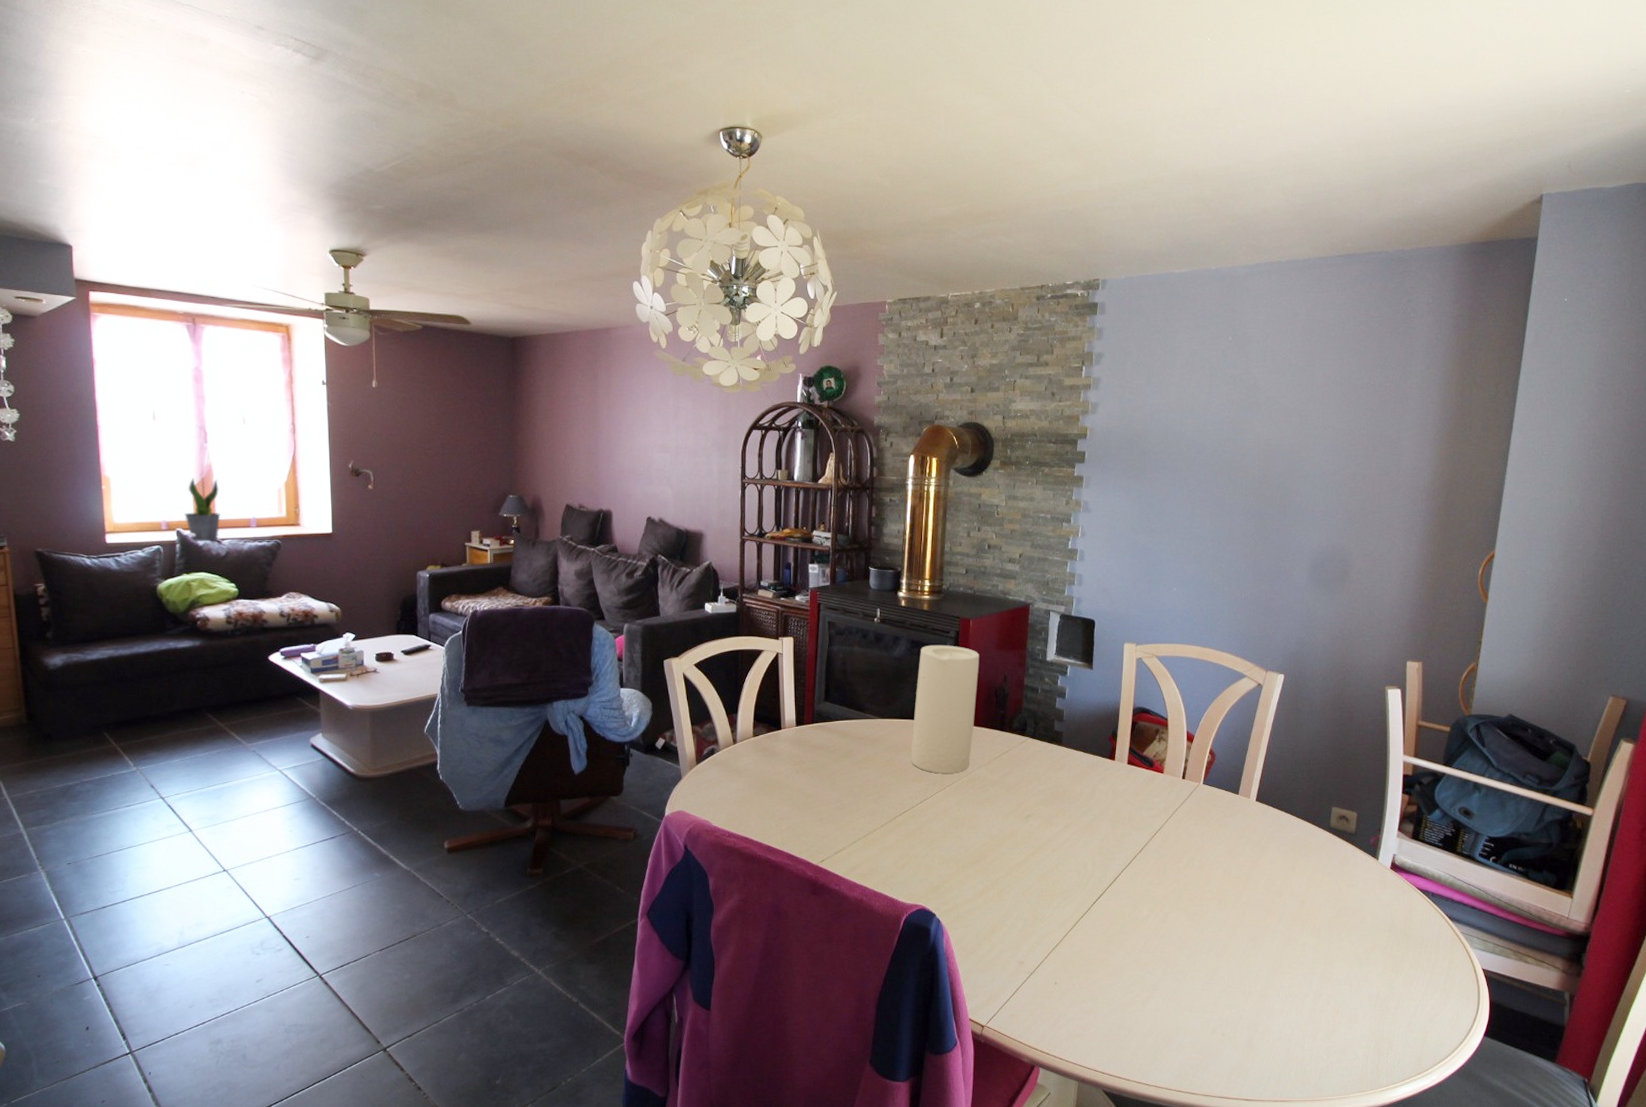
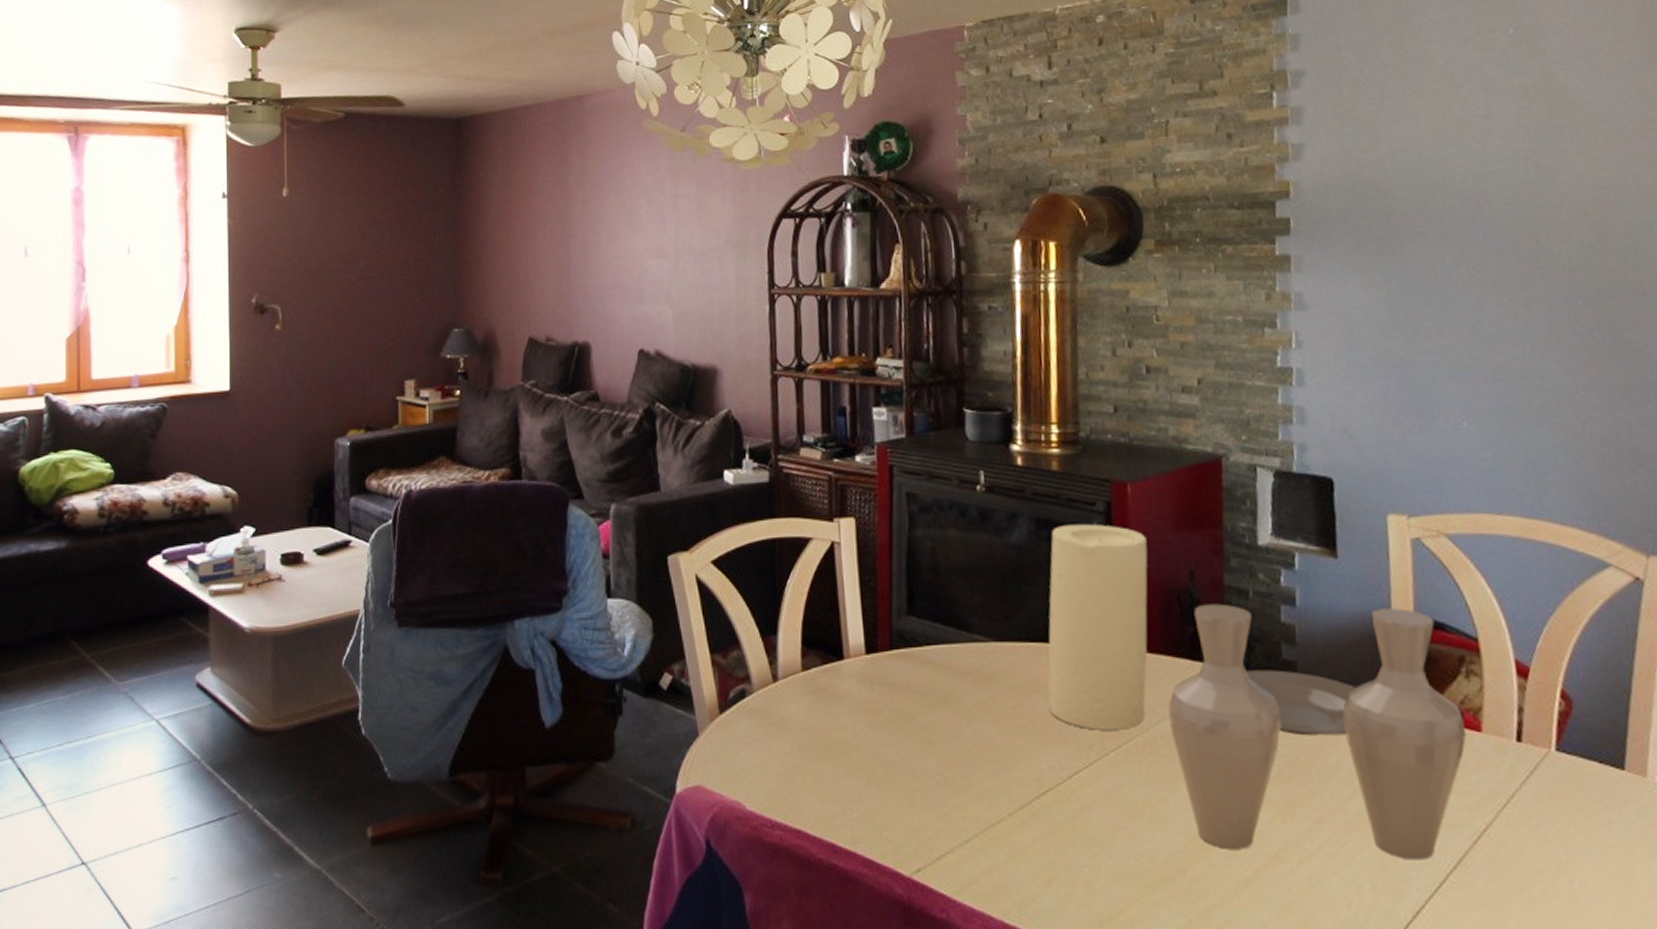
potted plant: present [185,477,221,542] -> none [55,327,97,410]
vase: none [984,696,1154,848] -> present [1168,603,1466,860]
plate: none [1032,737,1095,777] -> present [1246,669,1355,736]

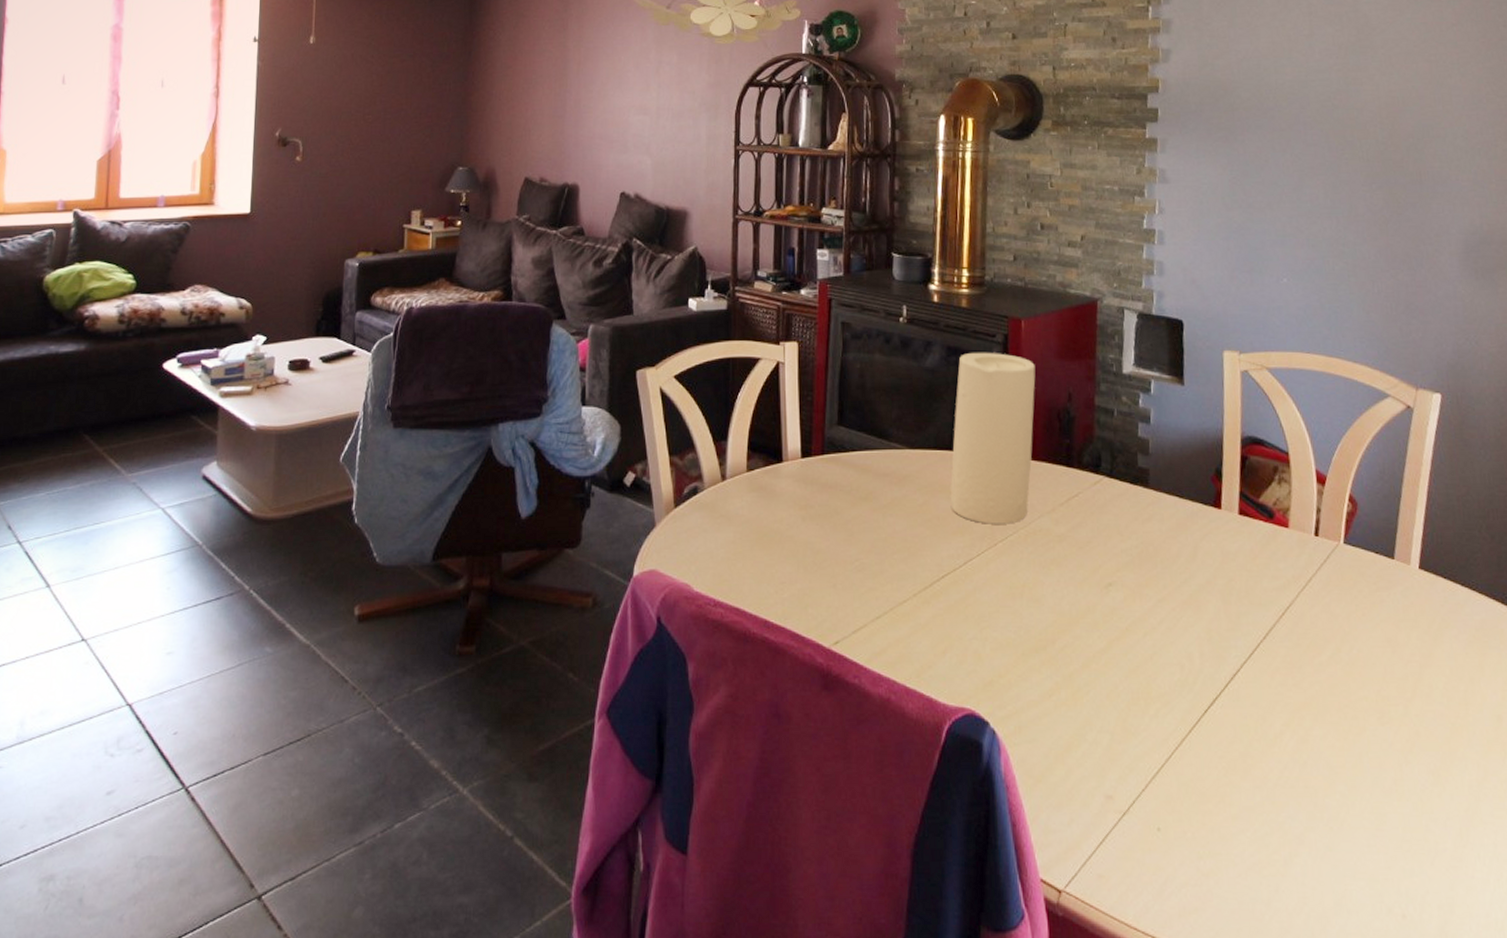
vase: present [1168,603,1466,860] -> none [1046,420,1277,632]
plate: present [1246,669,1355,736] -> none [1109,475,1193,530]

